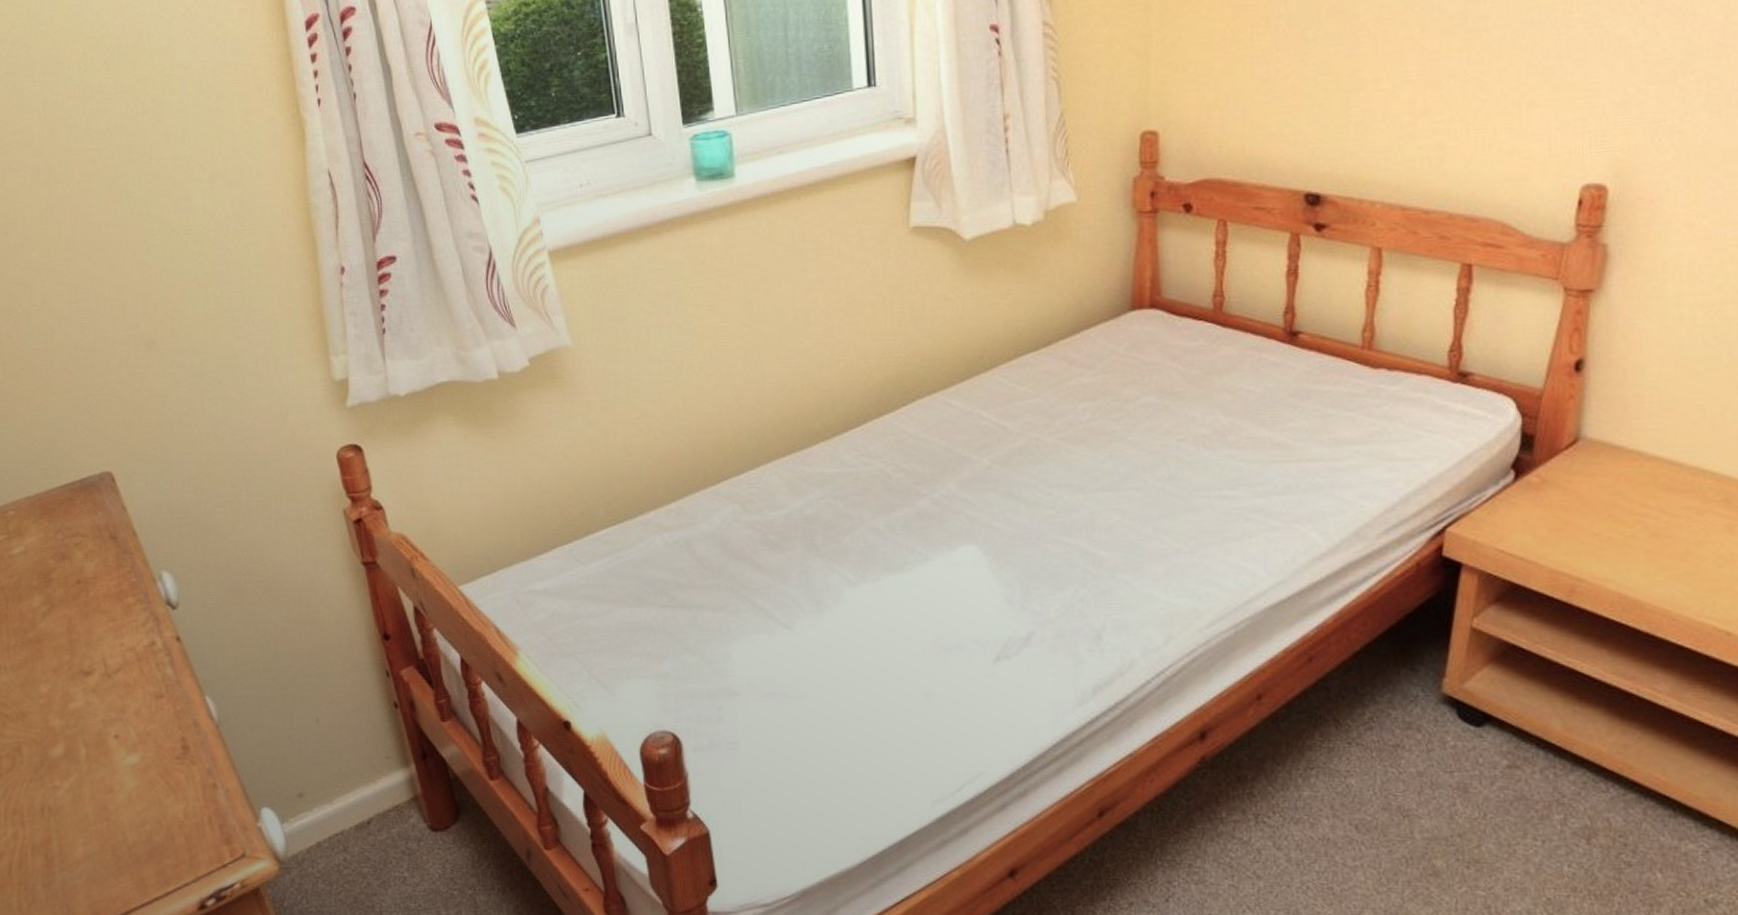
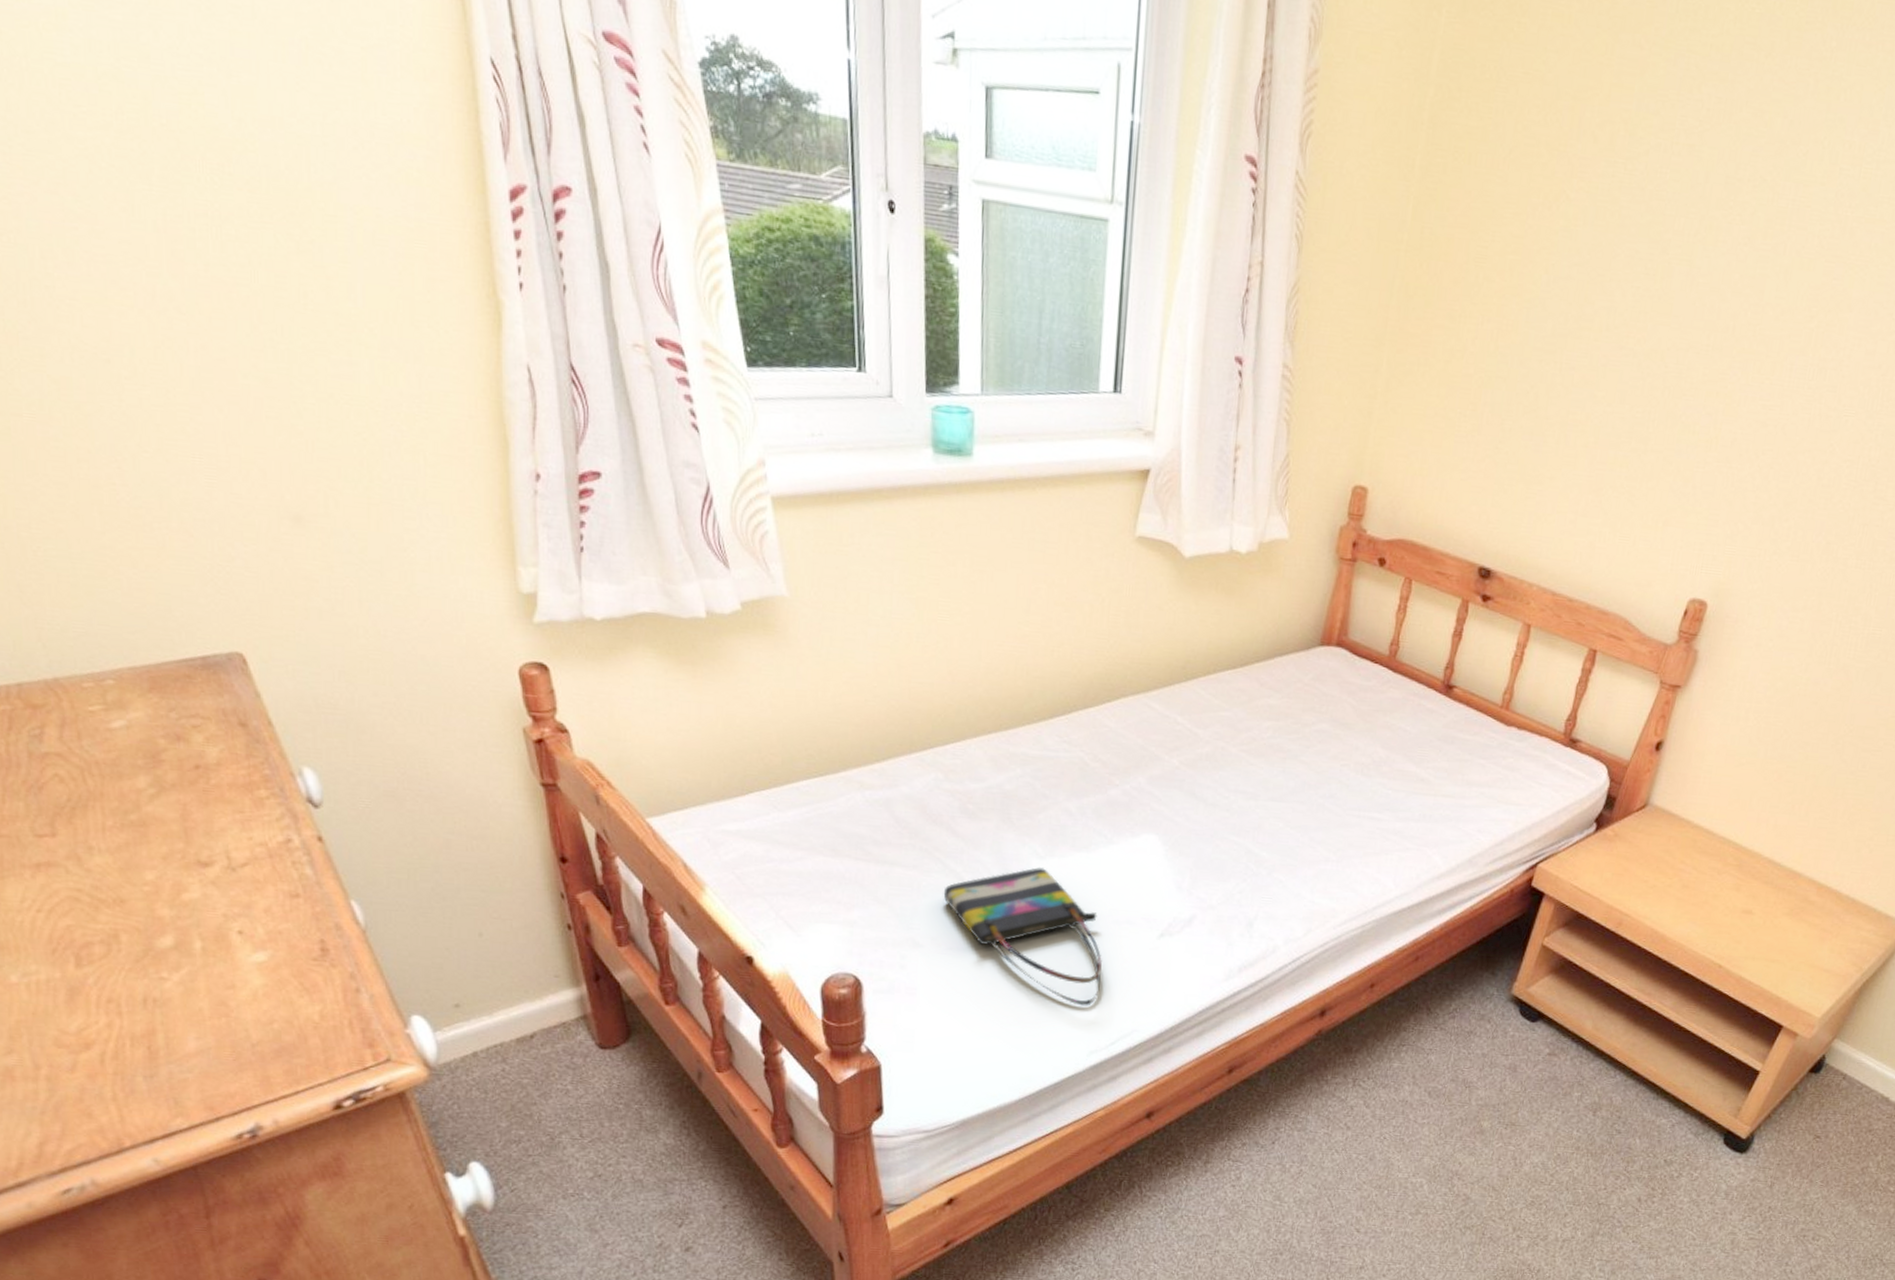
tote bag: none [754,596,937,748] -> present [943,867,1102,1006]

